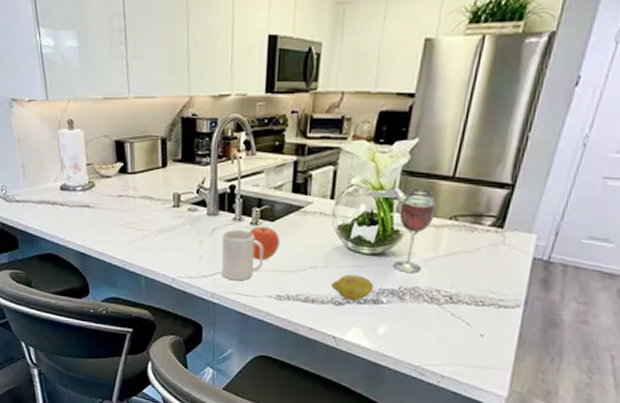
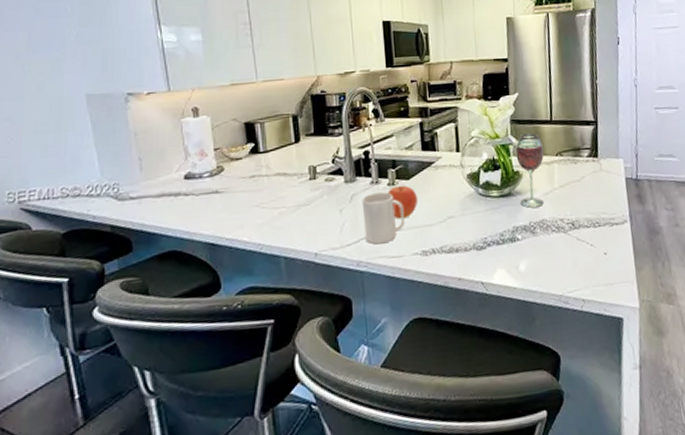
fruit: present [331,274,374,301] -> none [470,217,509,243]

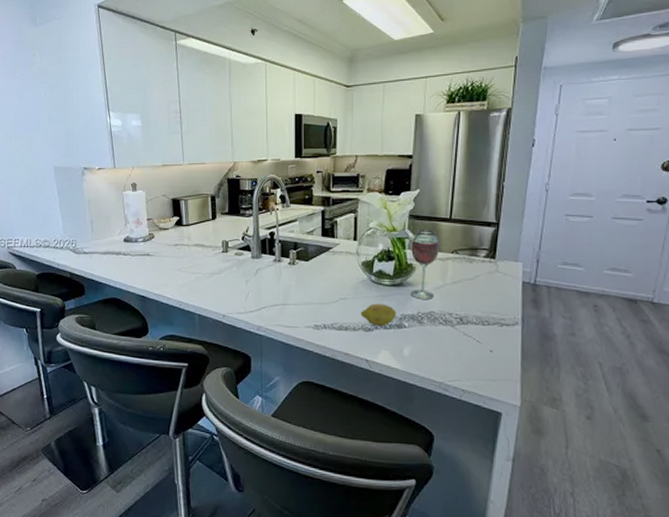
mug: present [361,192,404,245] -> none [265,270,301,314]
fruit: present [387,185,419,219] -> none [288,265,315,295]
fruit: none [470,217,509,243] -> present [360,303,397,326]

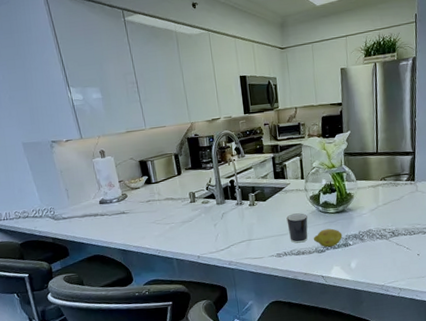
mug: none [331,280,356,316] -> present [286,213,308,243]
wineglass: present [410,229,440,299] -> none [348,163,371,221]

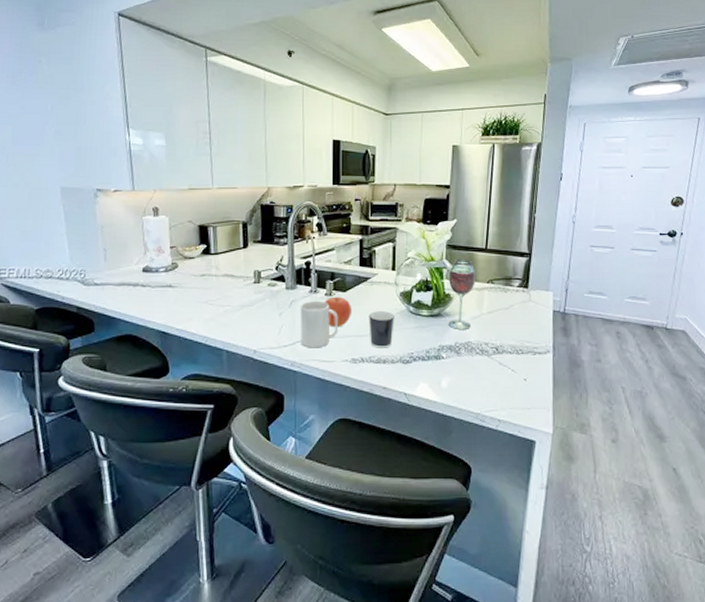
mug: none [230,211,263,249] -> present [300,301,338,348]
fruit: none [249,205,273,231] -> present [324,296,353,328]
fruit: present [313,228,343,248] -> none [398,335,435,358]
wineglass: none [348,163,371,221] -> present [448,259,476,329]

